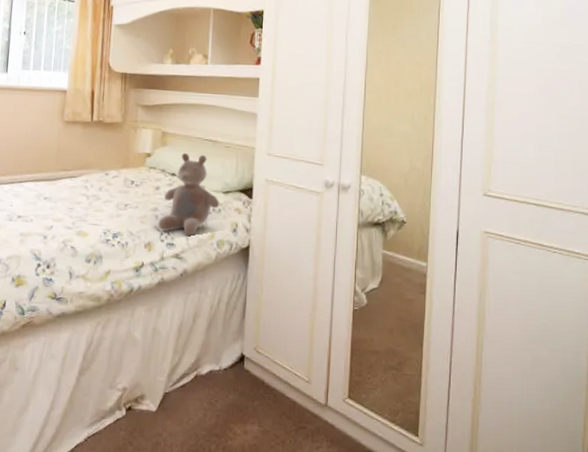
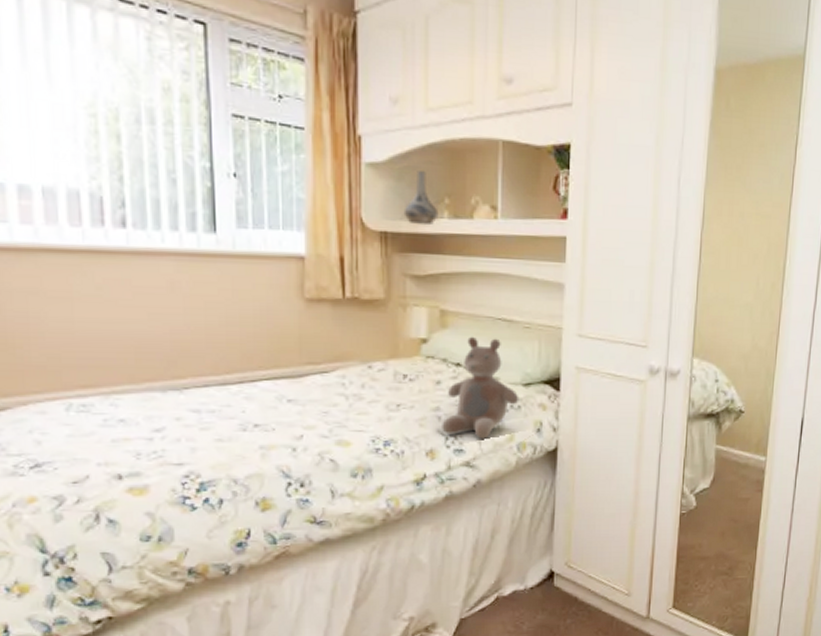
decorative vase: none [139,29,165,68] -> present [403,169,439,224]

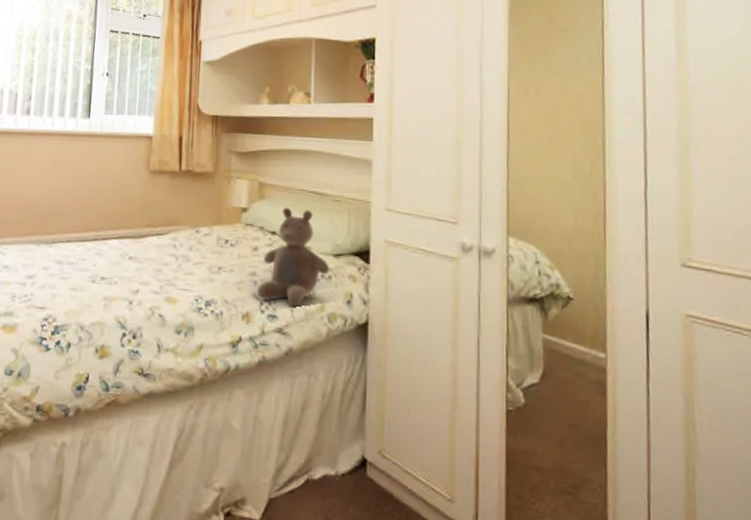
decorative vase: present [403,169,439,224] -> none [232,65,261,109]

